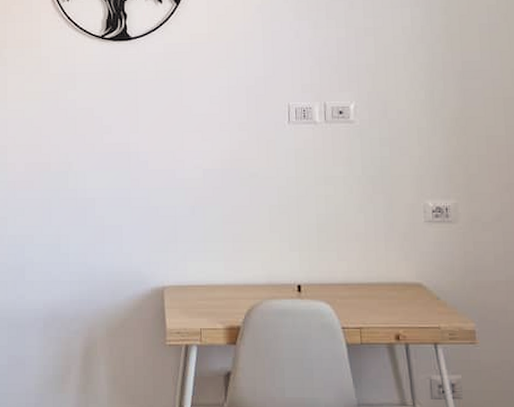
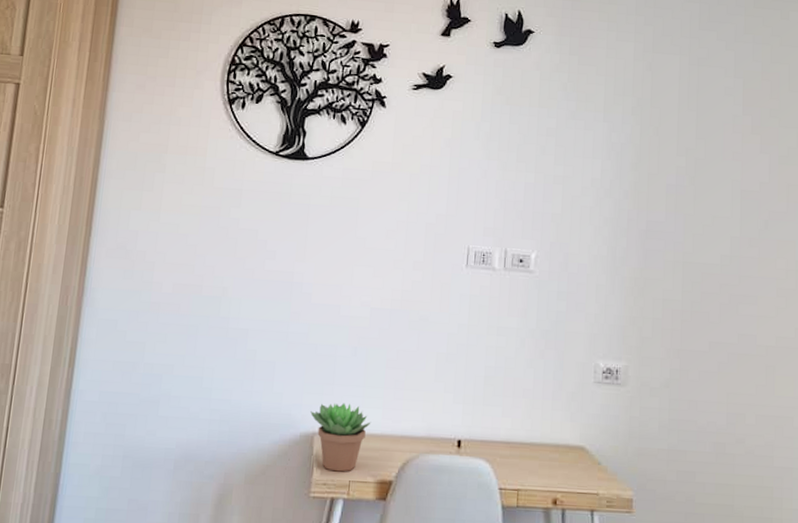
succulent plant: none [158,258,215,321] -> present [310,403,371,472]

